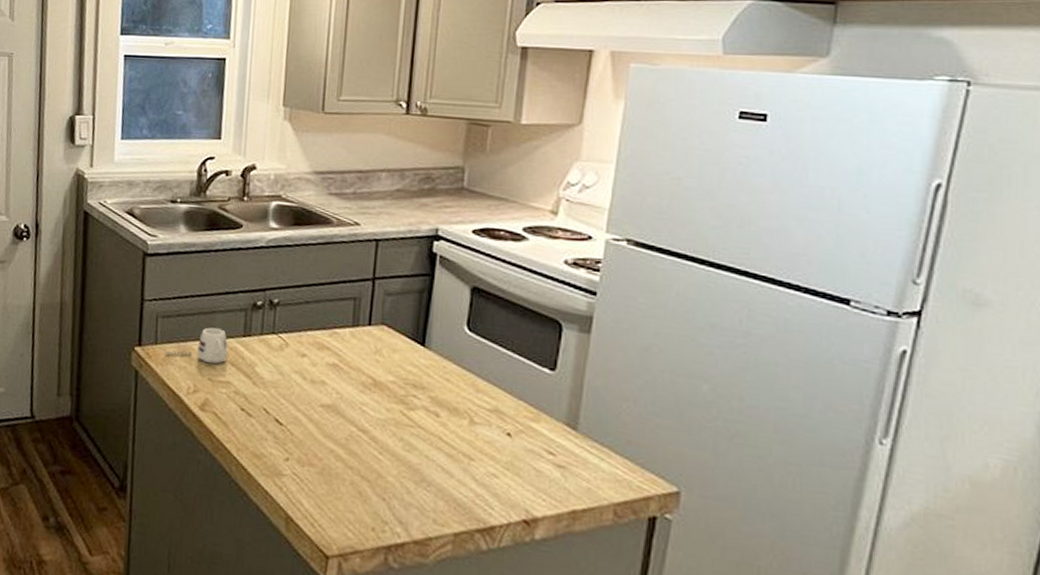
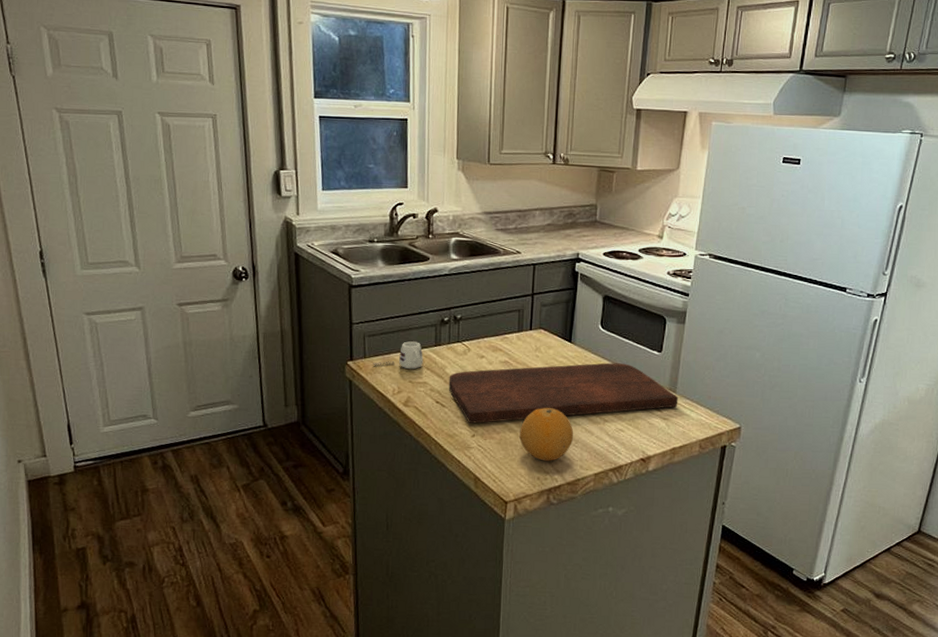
cutting board: none [258,372,581,452] -> present [448,363,679,424]
fruit: none [349,431,425,508] -> present [519,408,574,461]

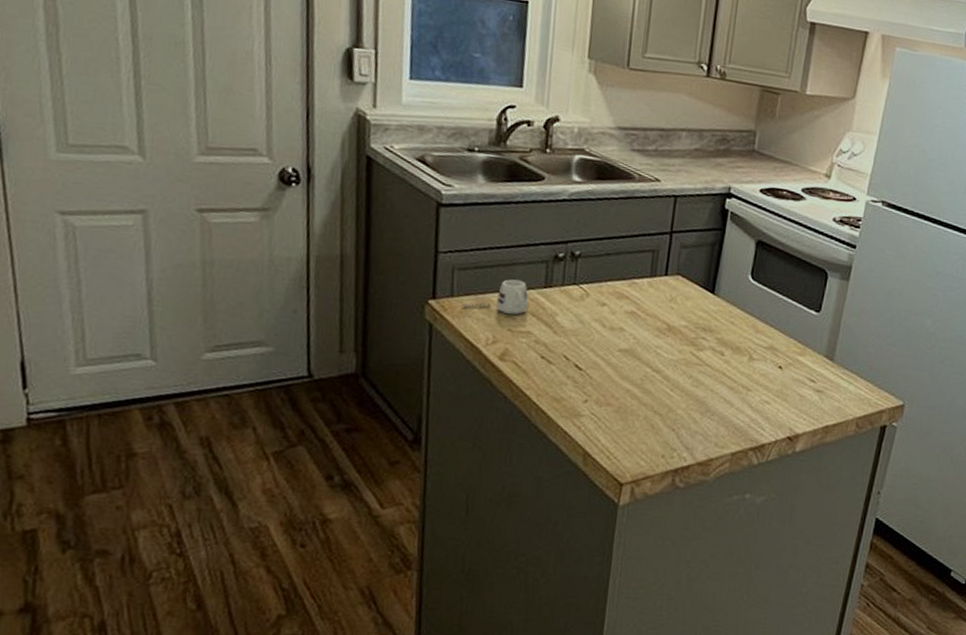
cutting board: present [448,363,679,424] -> none [558,320,836,386]
fruit: present [519,408,574,461] -> none [643,371,710,436]

